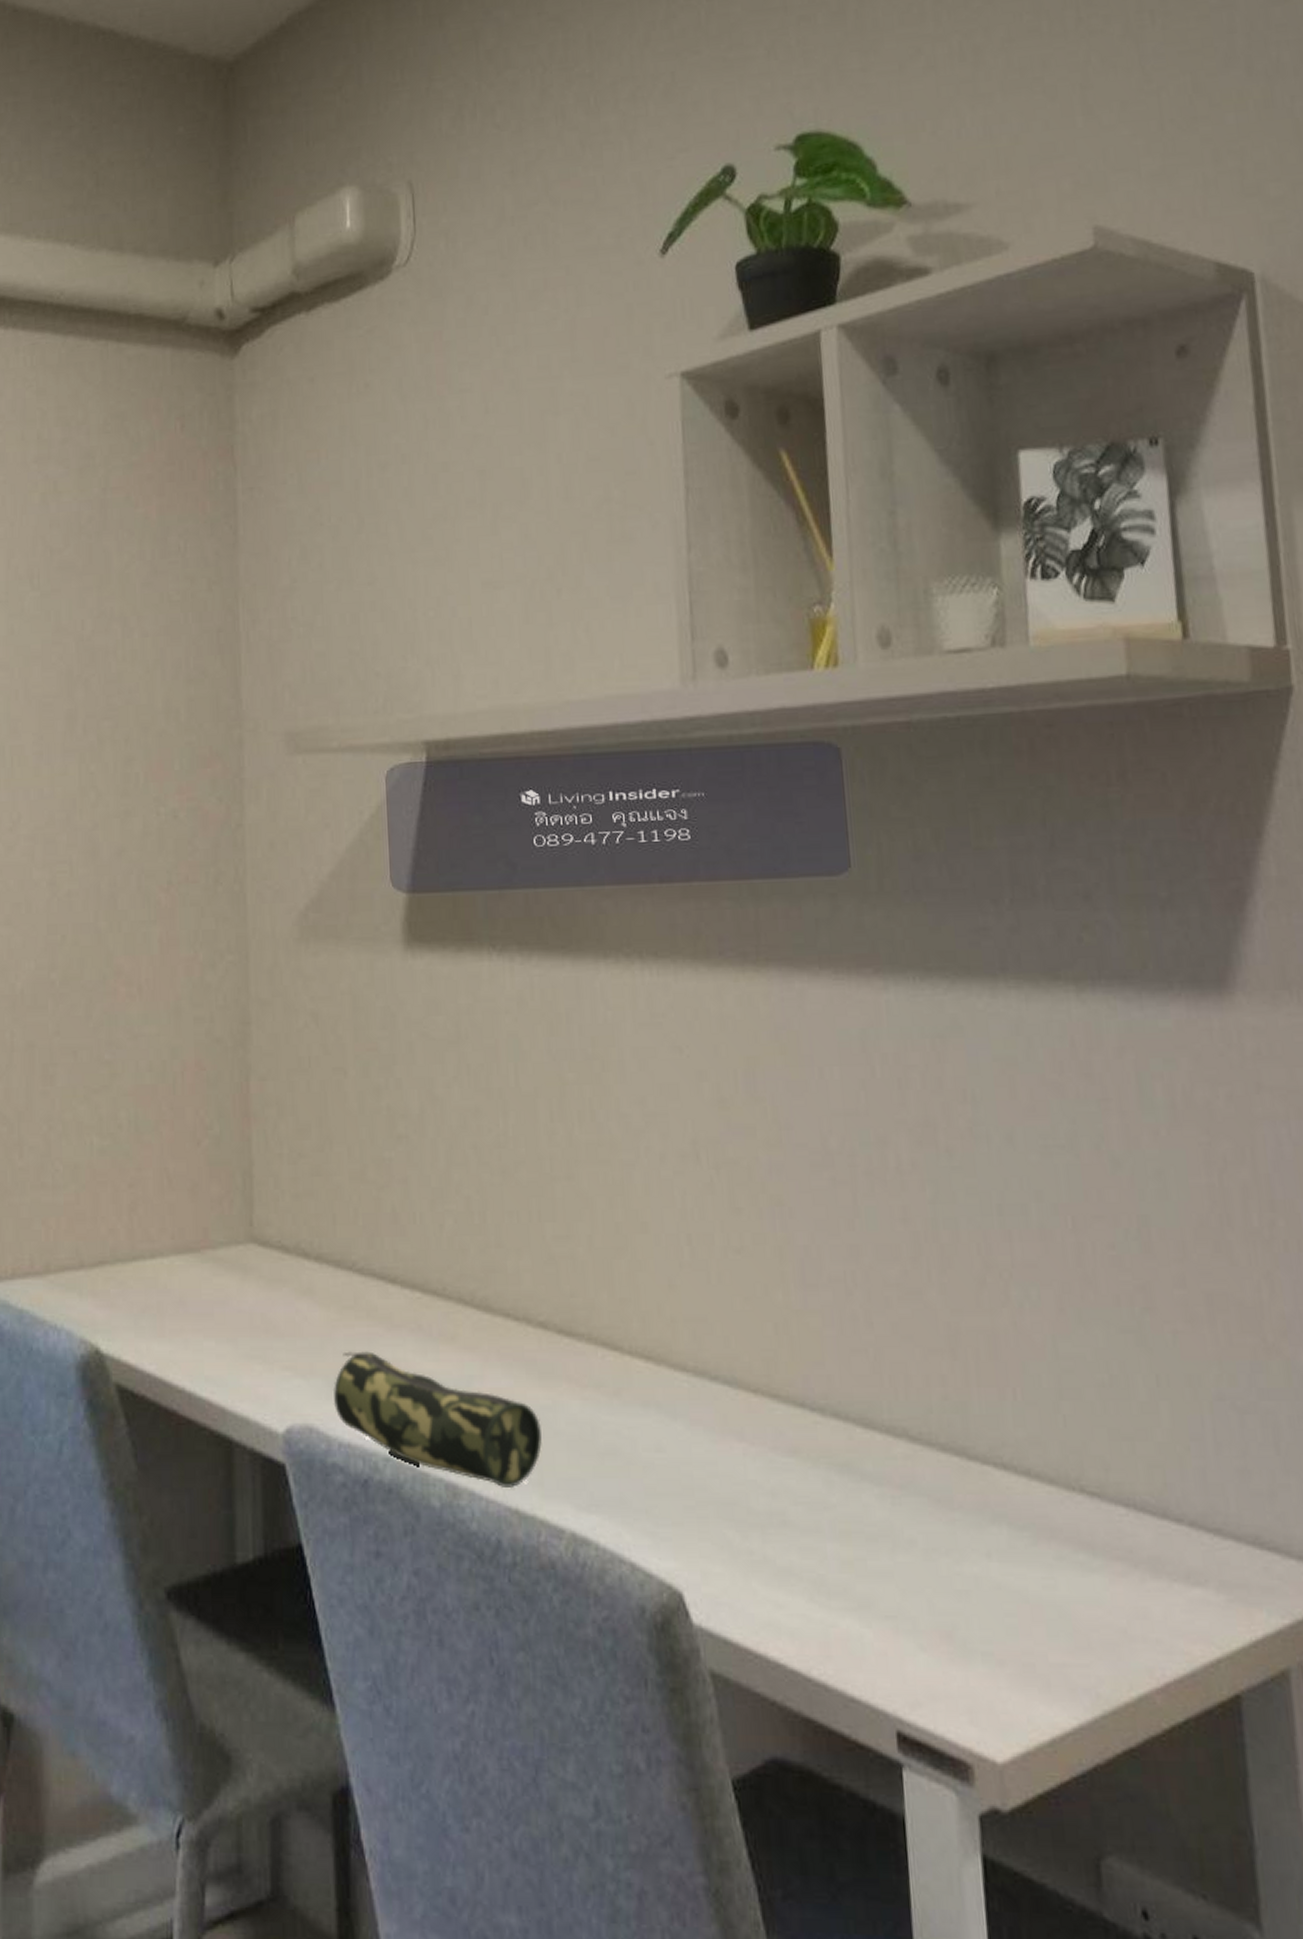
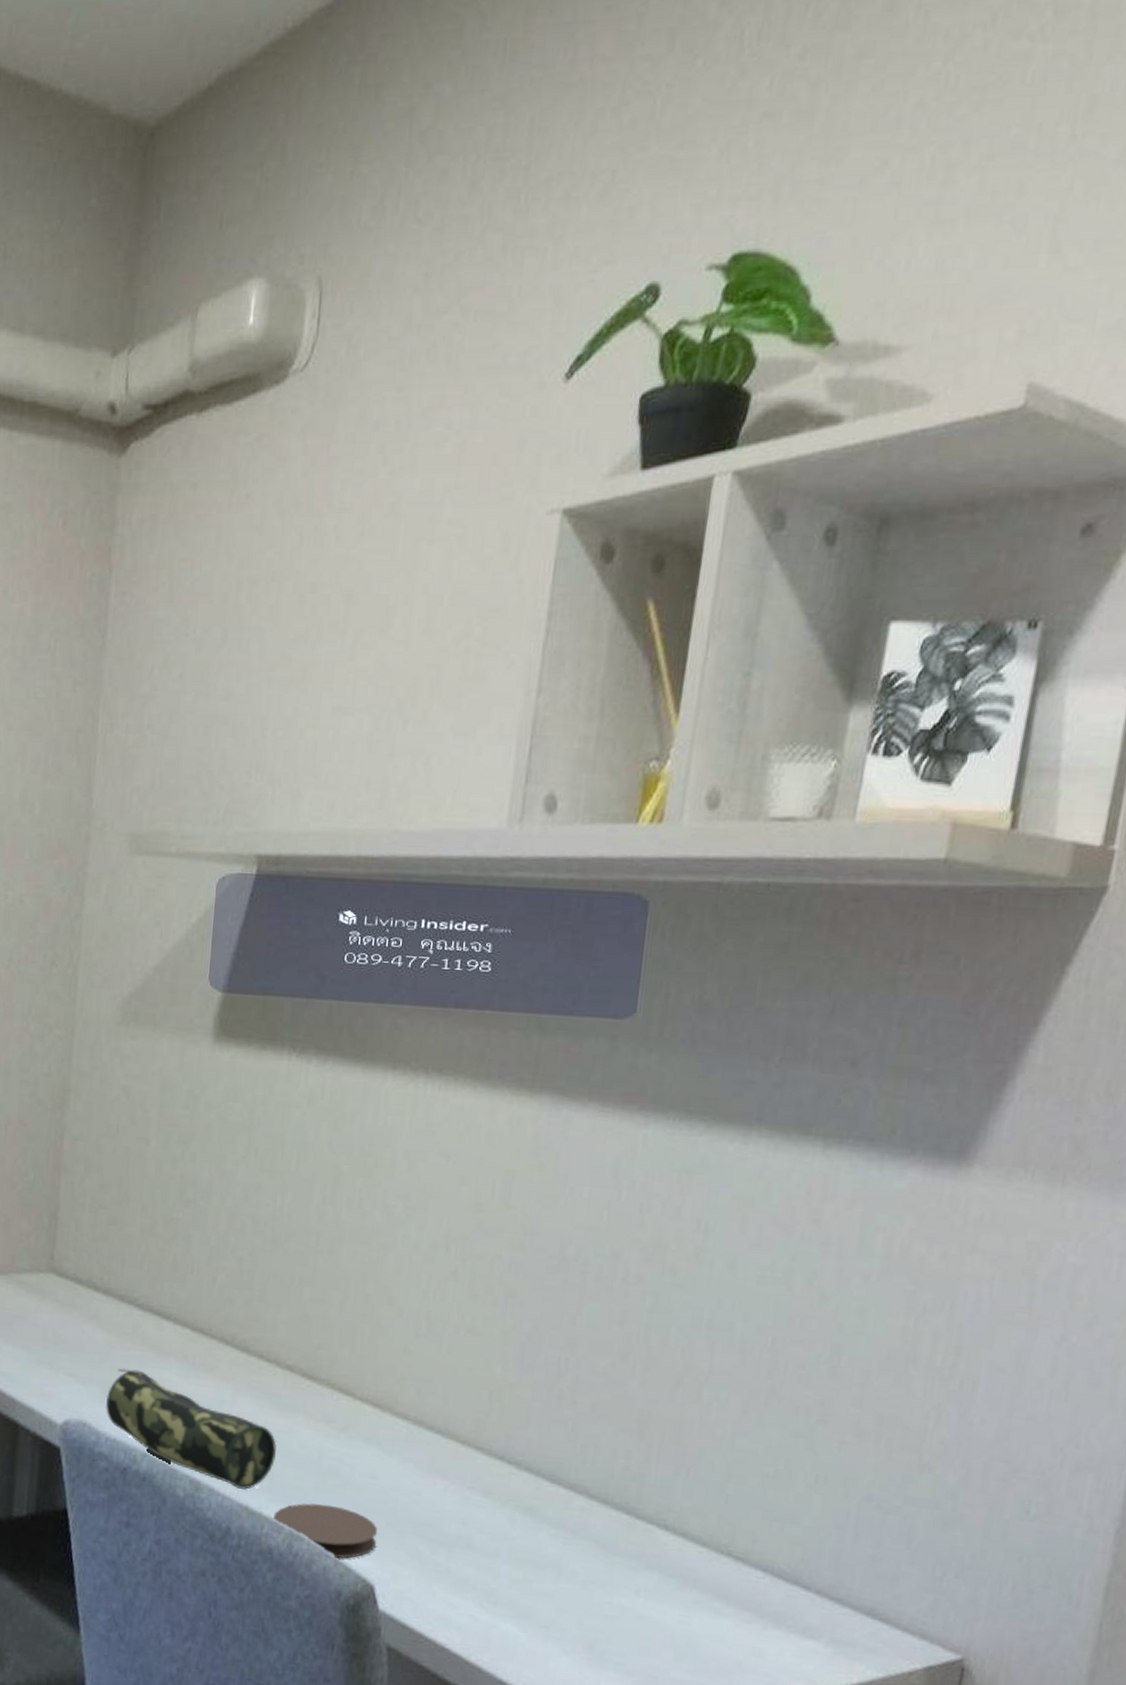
coaster: none [549,1493,676,1563] -> present [272,1502,377,1559]

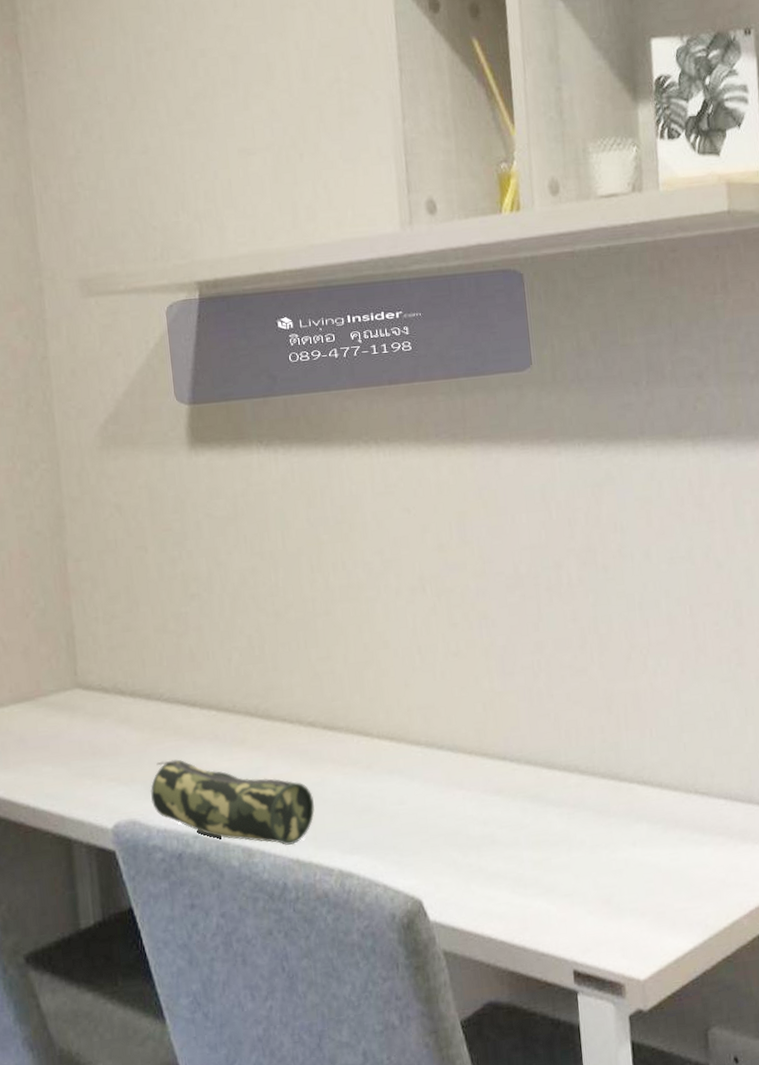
coaster: present [272,1502,377,1559] -> none [322,837,416,885]

